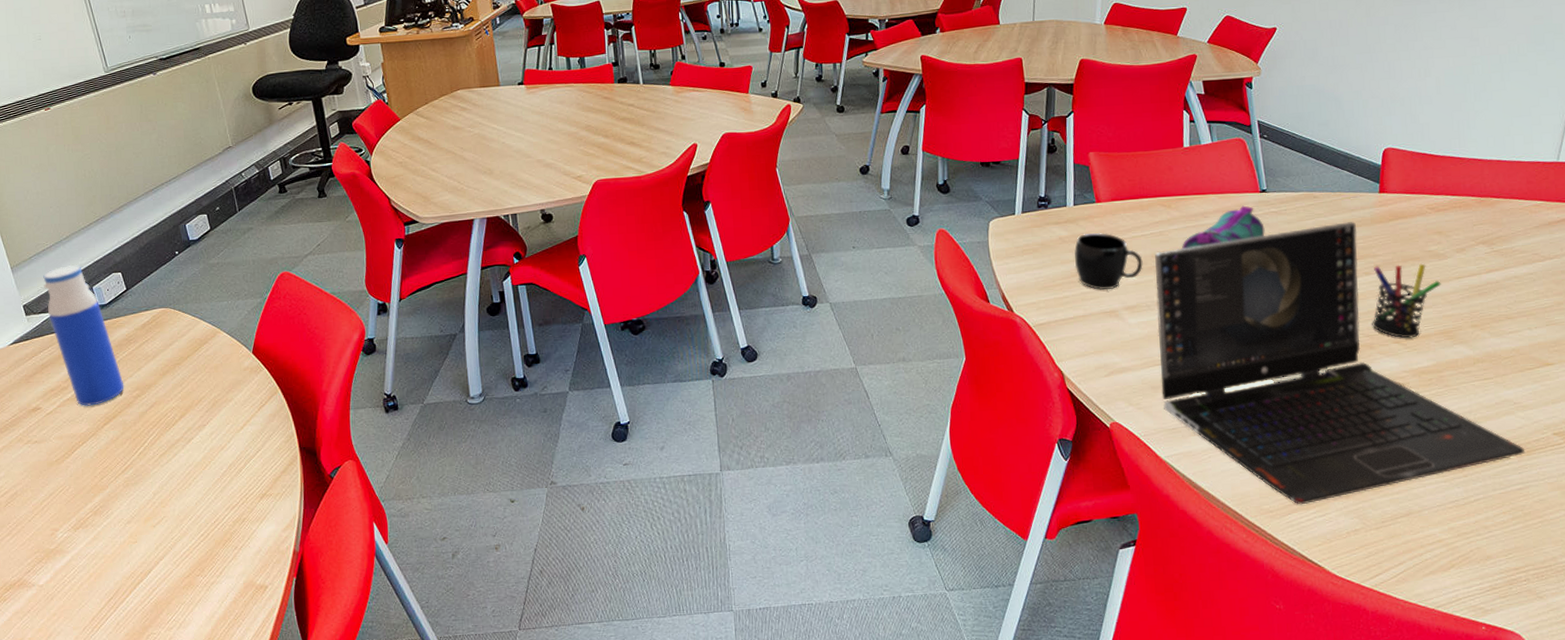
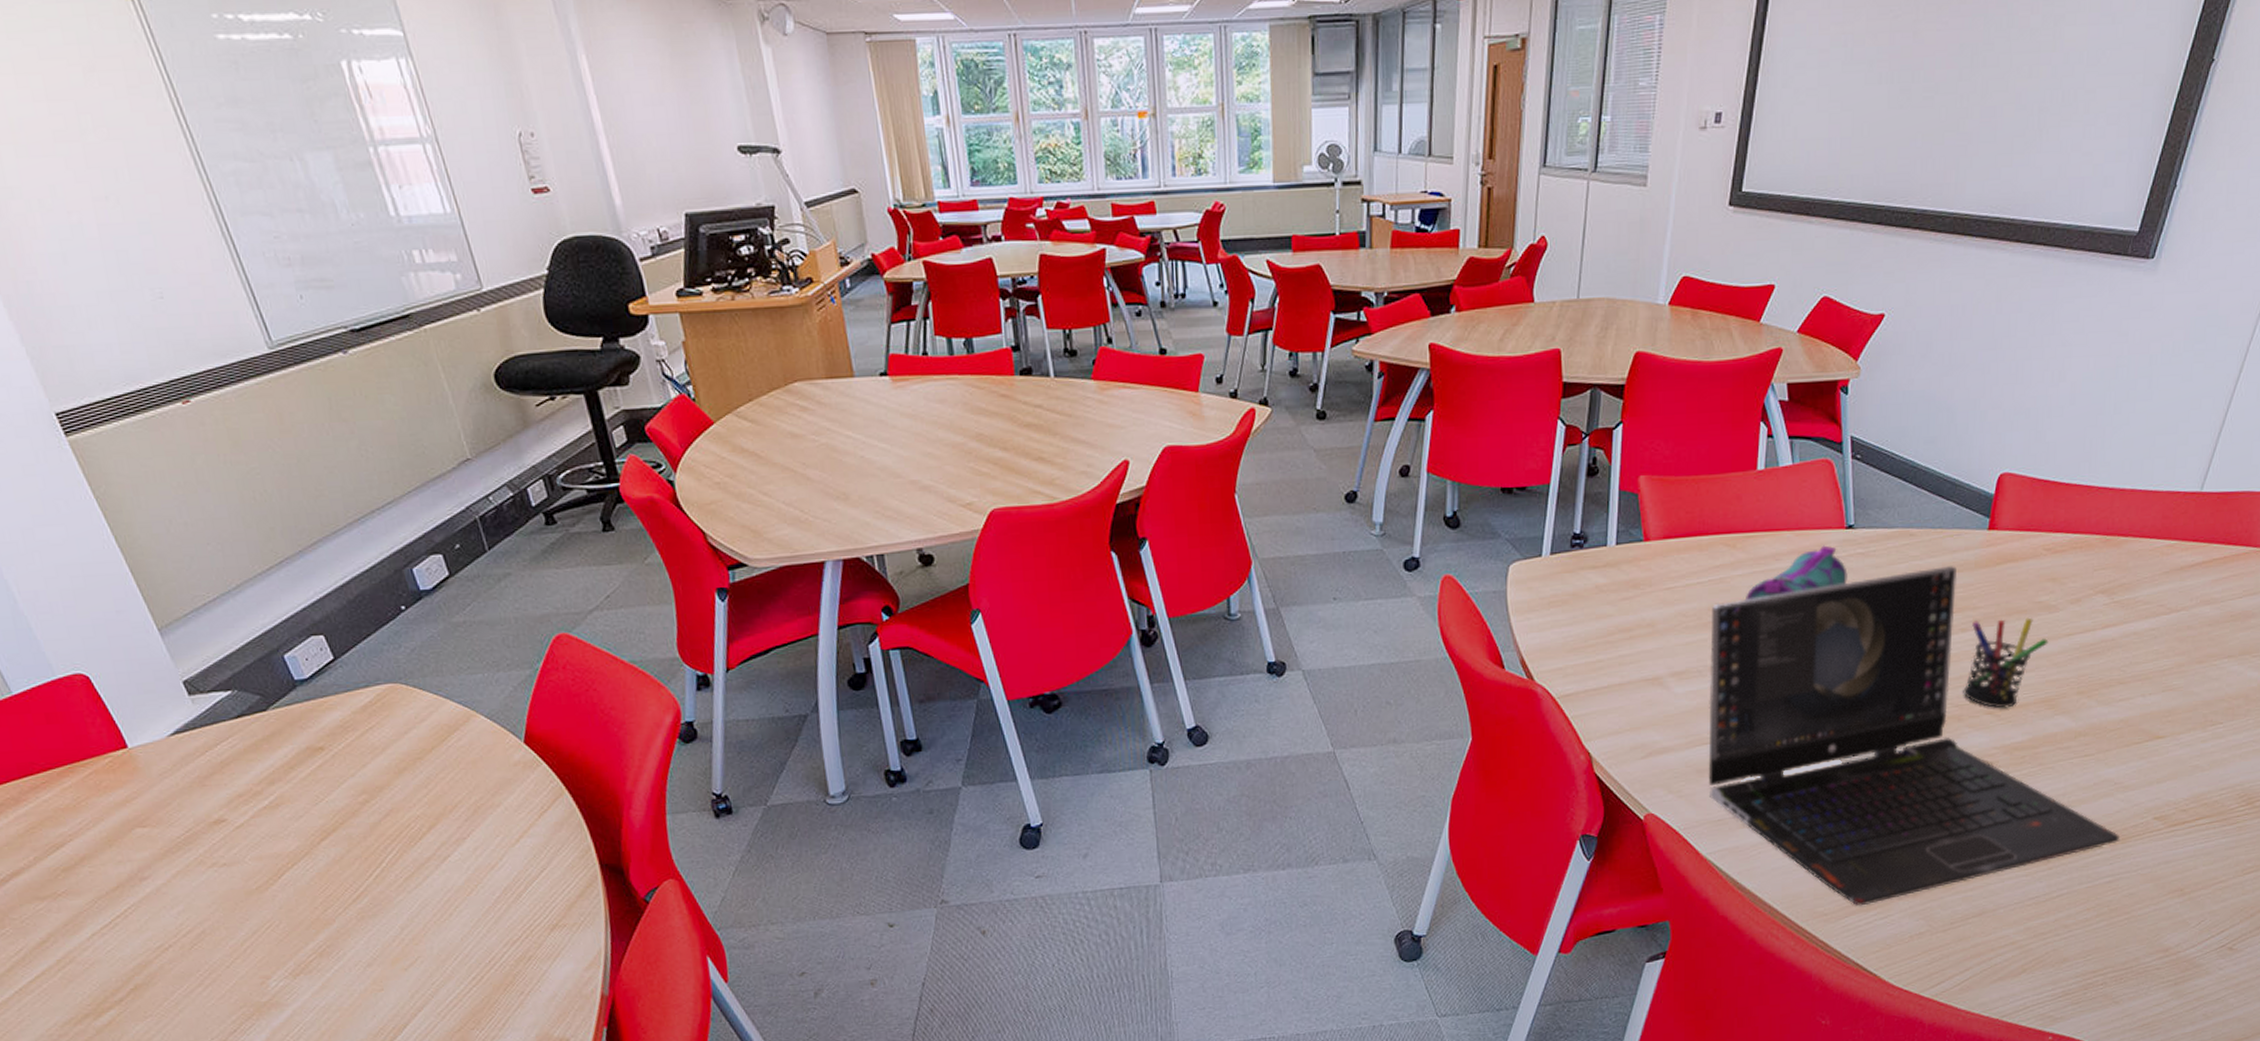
water bottle: present [43,264,124,406] -> none [208,624,345,817]
mug: present [1074,232,1143,290] -> none [1612,579,1697,652]

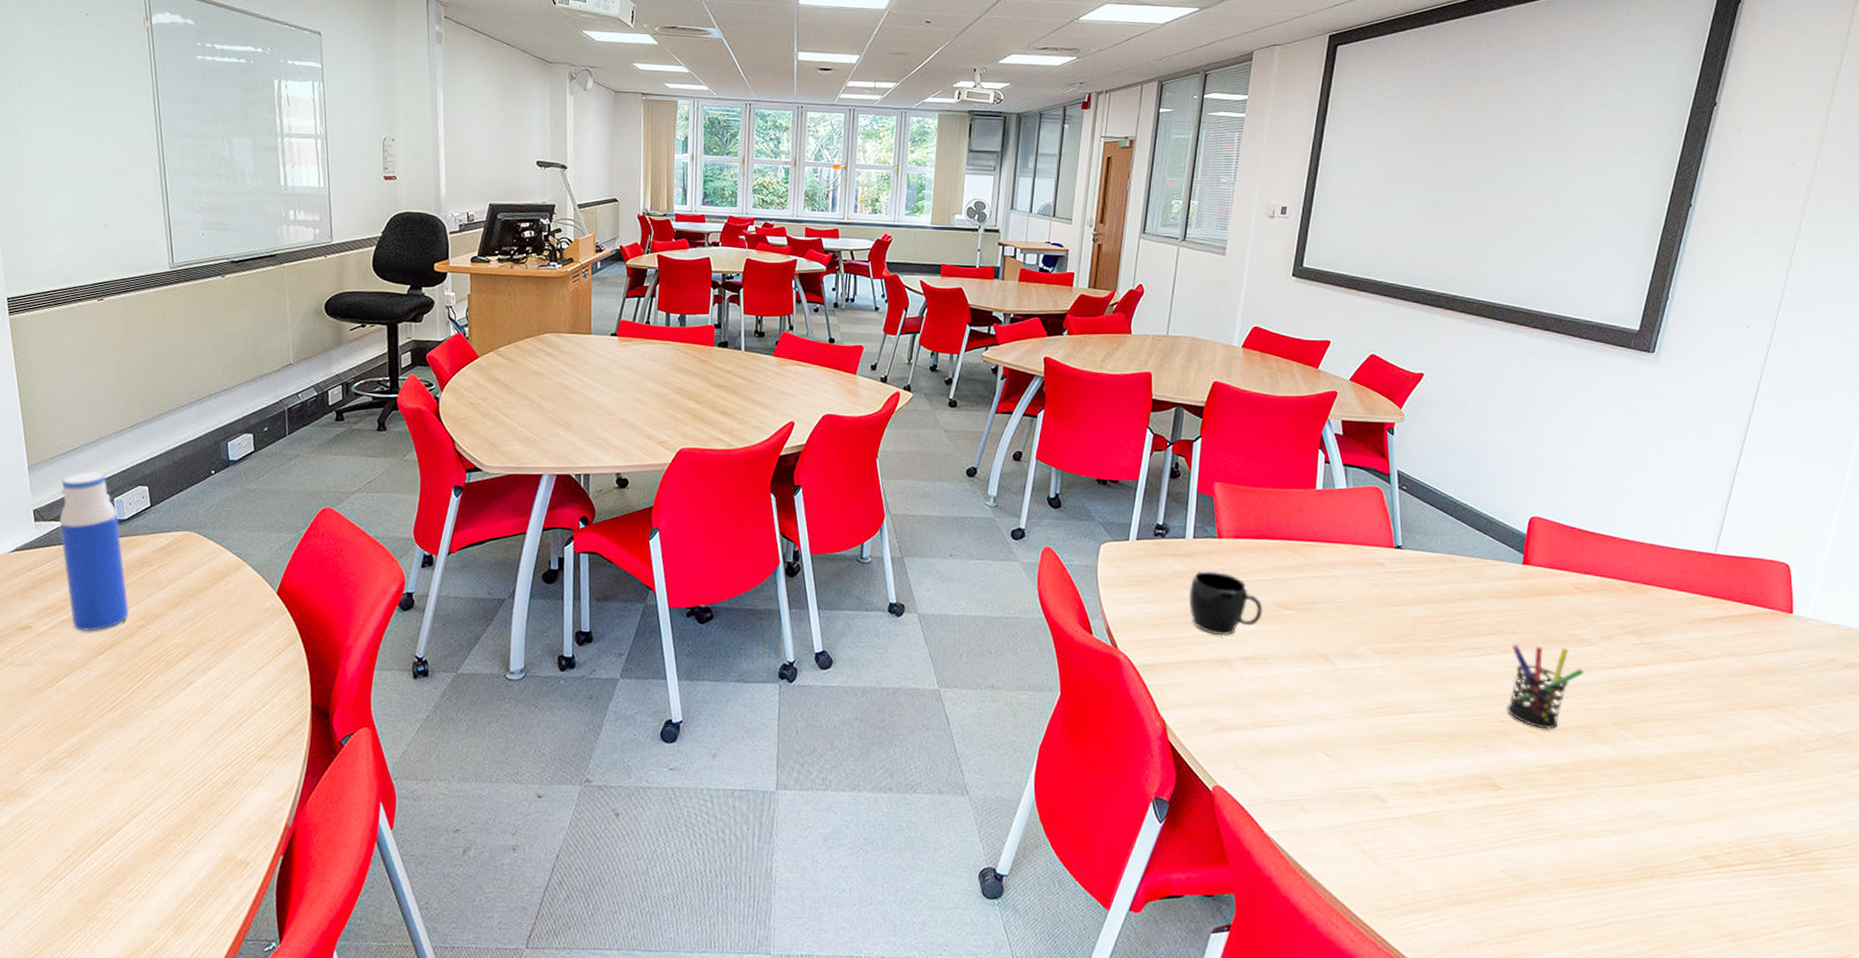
water bottle: none [208,624,345,817] -> present [59,471,129,631]
mug: none [1612,579,1697,652] -> present [1188,570,1263,636]
laptop computer: present [1708,566,2120,906] -> none [1272,591,1668,906]
pencil case: present [1746,545,1848,601] -> none [1306,560,1397,601]

